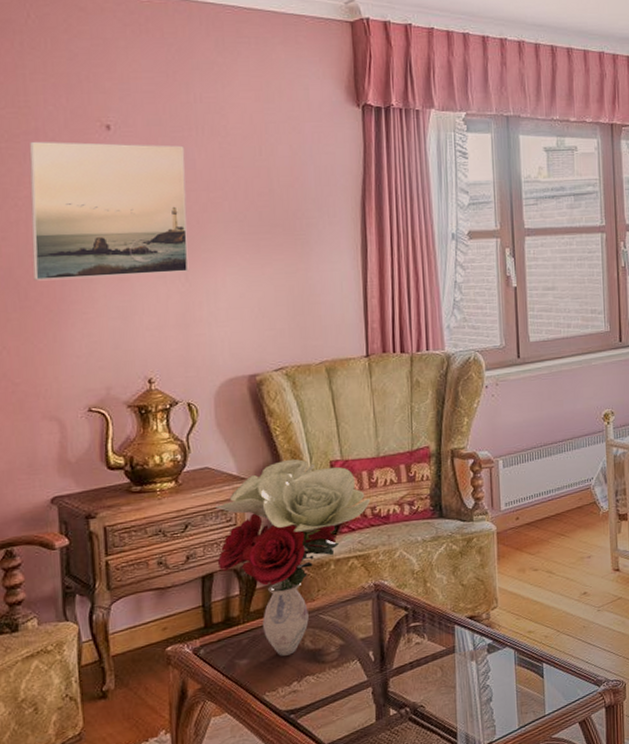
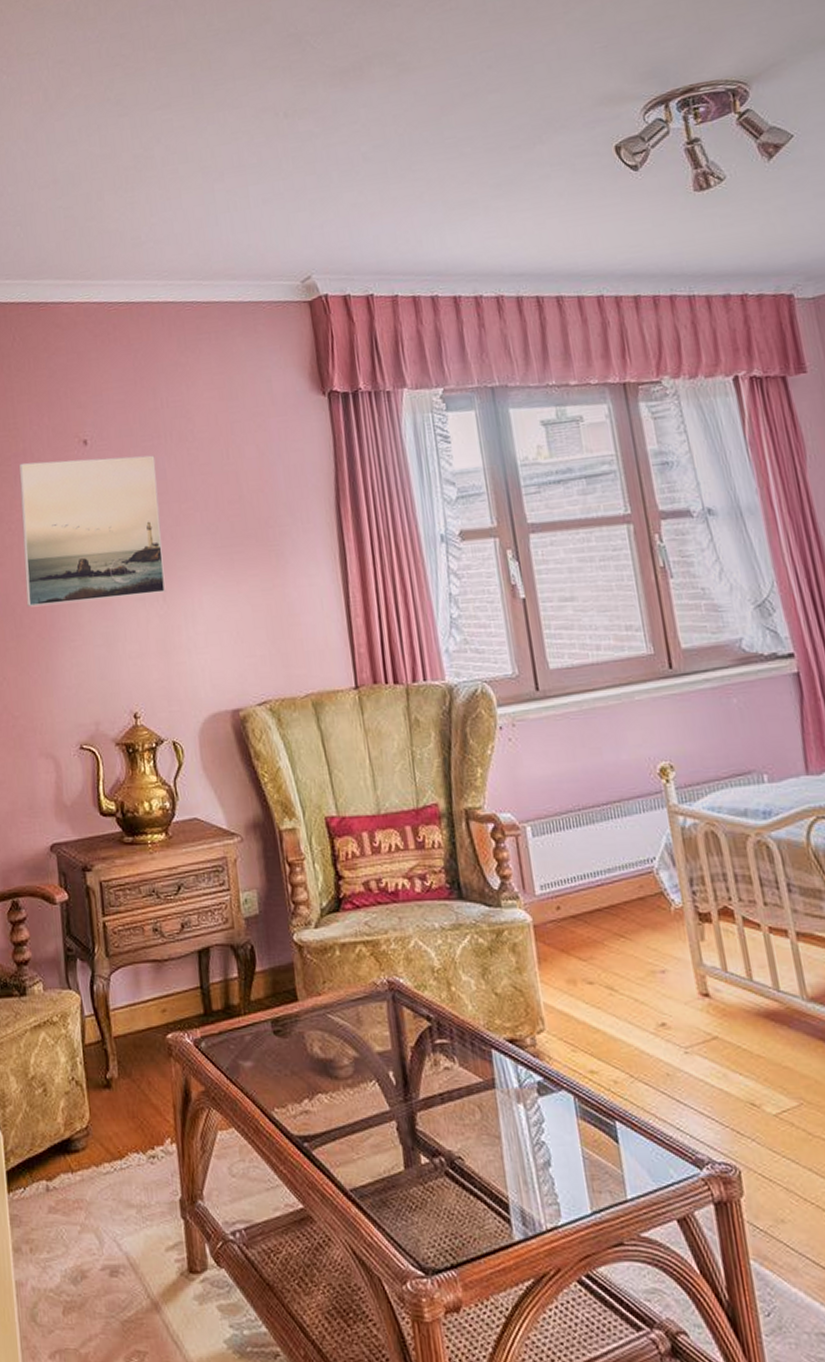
flower bouquet: present [215,458,371,656] -> none [207,812,375,1063]

